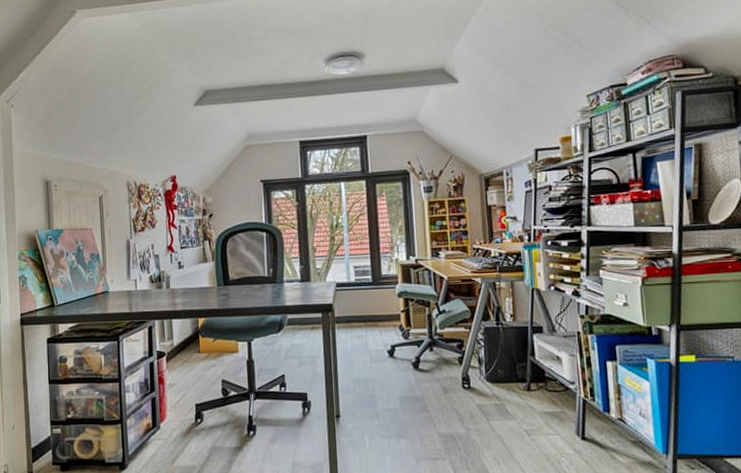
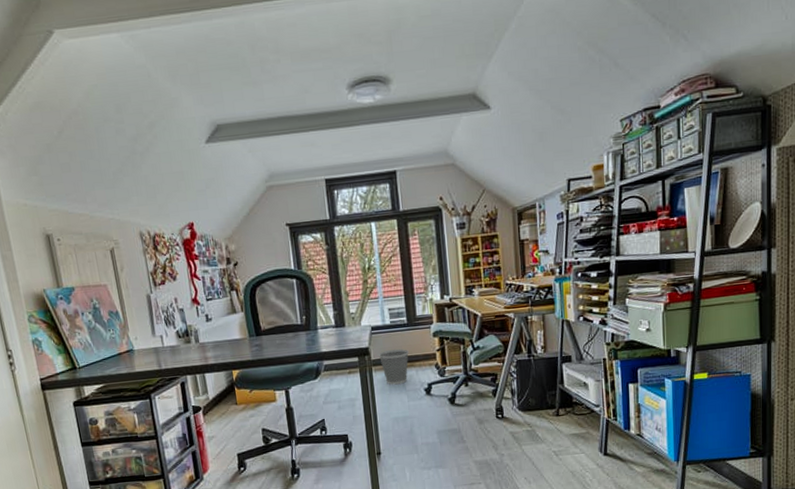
wastebasket: none [341,307,373,344] -> present [378,349,409,385]

